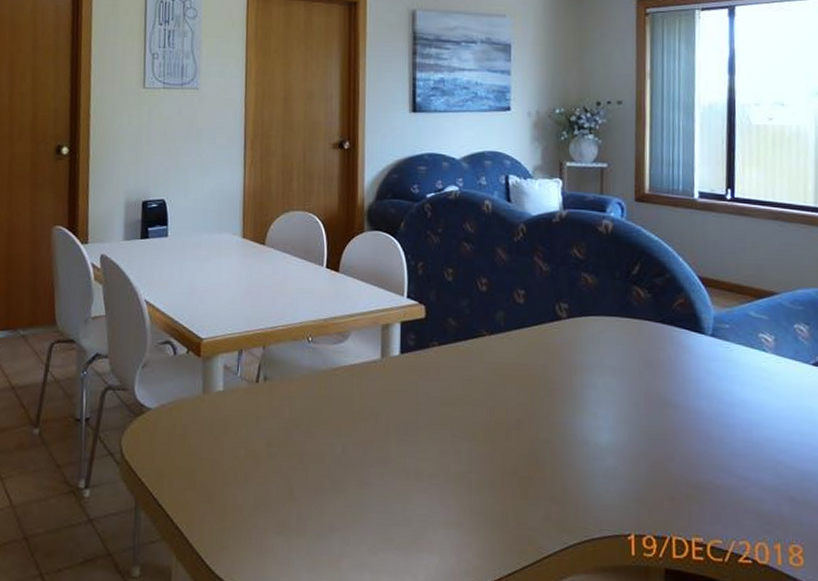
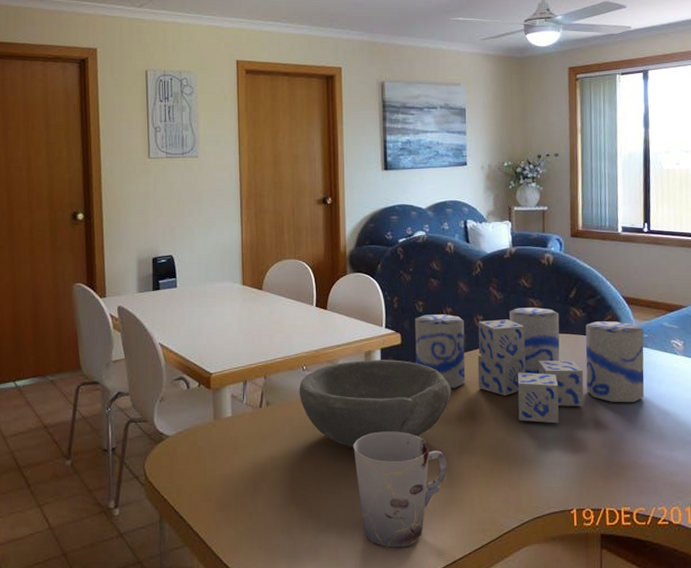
bowl: none [302,334,484,437] -> present [299,360,451,447]
cup: none [363,421,475,564] -> present [353,431,447,548]
candle: none [442,283,724,427] -> present [415,307,645,424]

